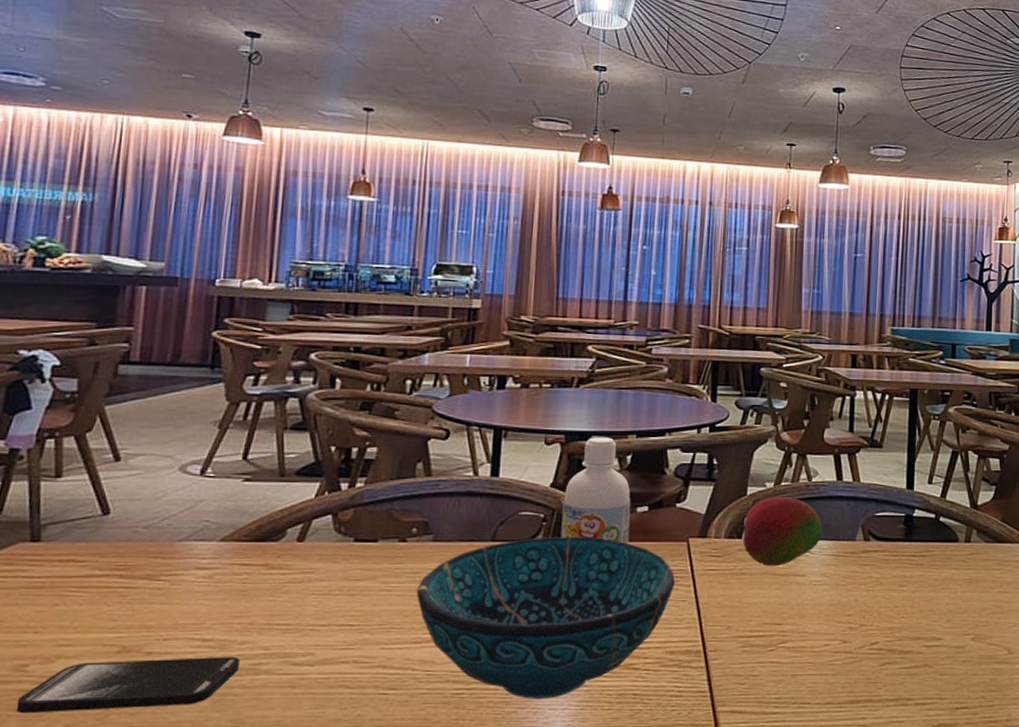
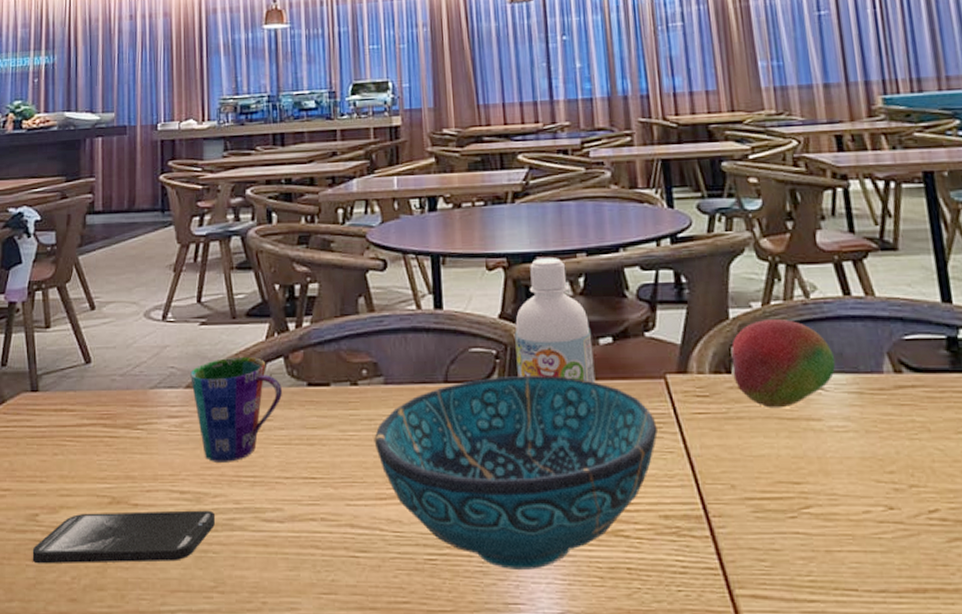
cup: none [226,512,327,612] -> present [190,356,282,462]

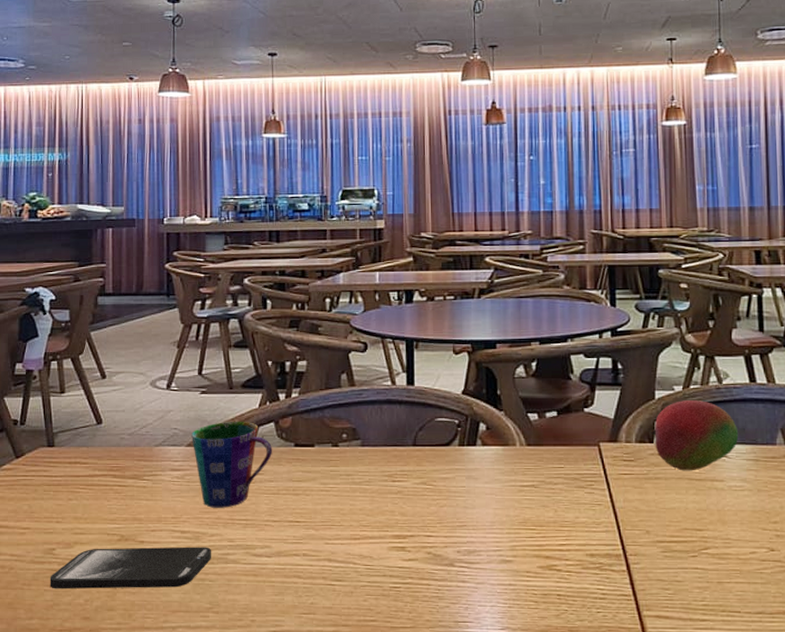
decorative bowl: present [374,376,658,570] -> none [351,442,589,595]
bottle: present [514,258,596,383] -> none [475,345,541,448]

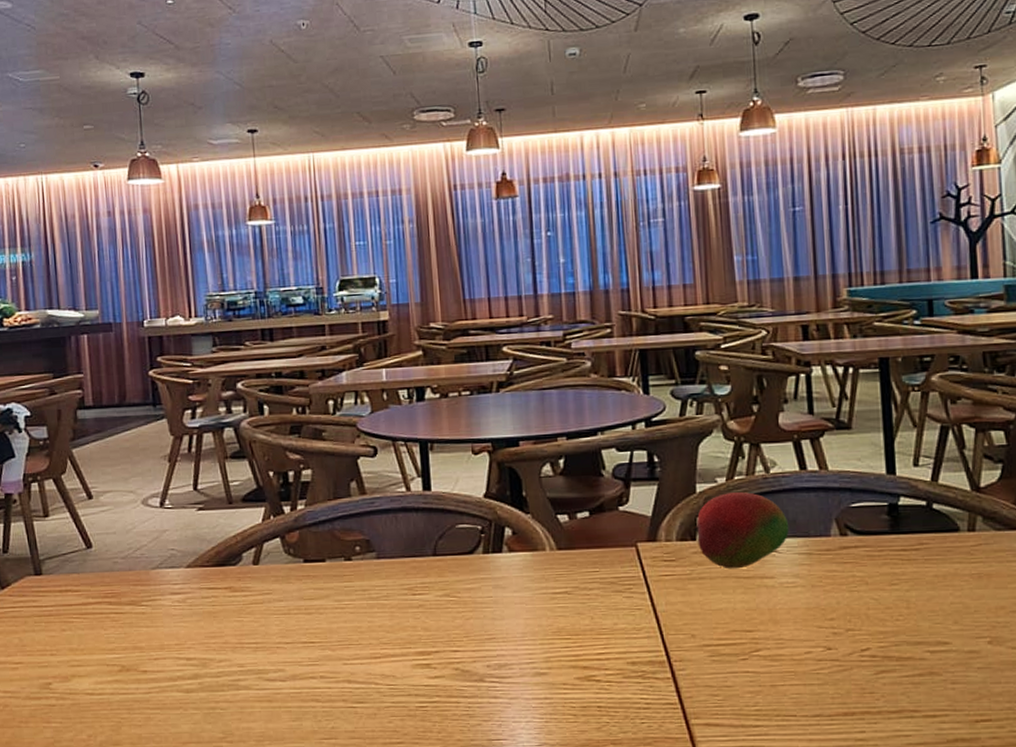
smartphone: present [50,546,211,589] -> none [48,673,221,726]
cup: present [191,421,272,508] -> none [190,537,280,632]

